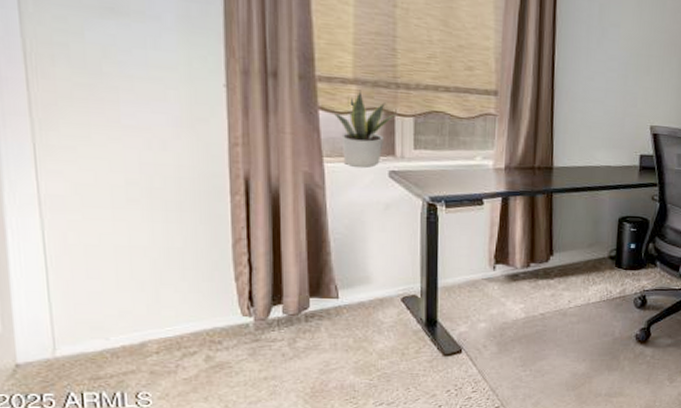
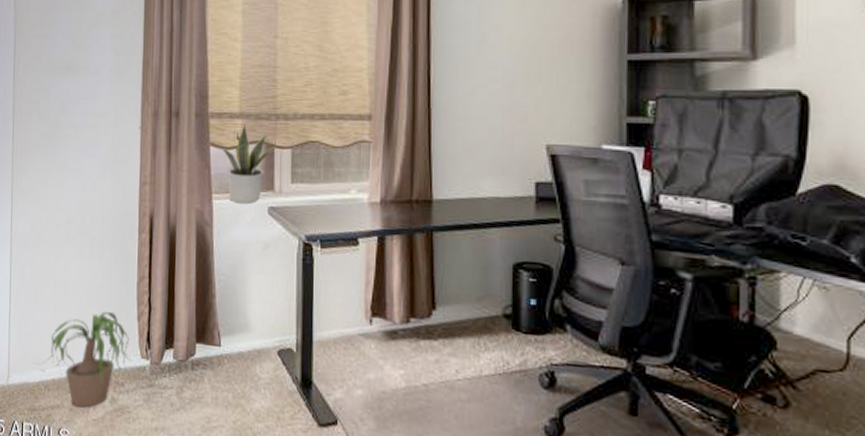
potted plant: none [97,275,231,369] -> present [37,312,132,408]

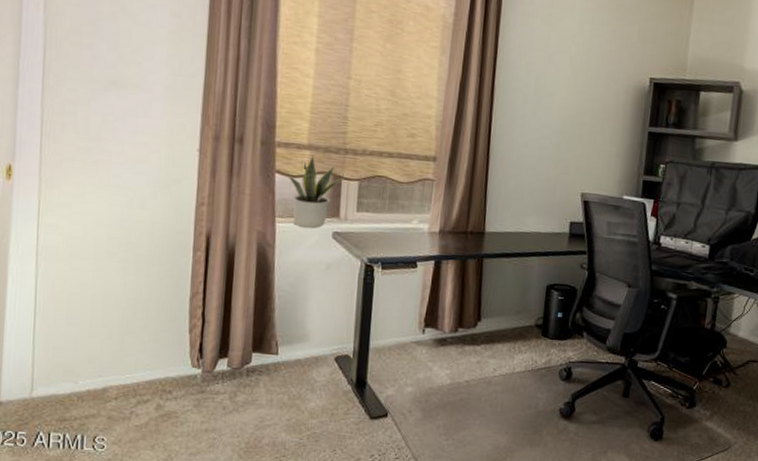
potted plant: present [37,312,132,408] -> none [69,325,182,416]

